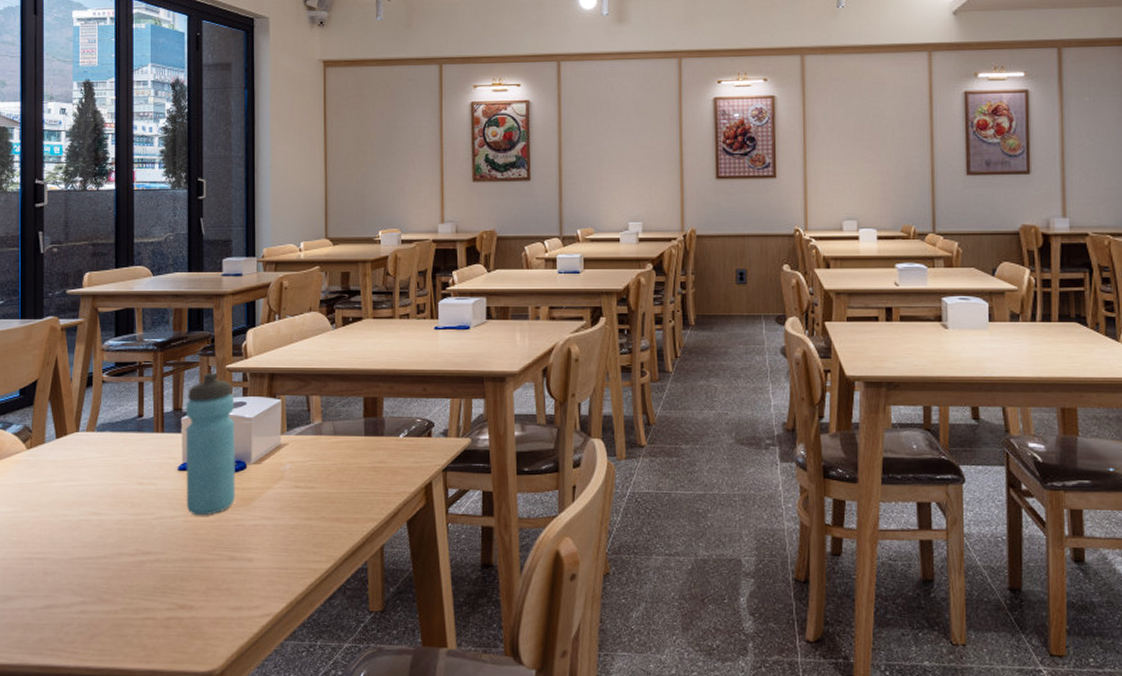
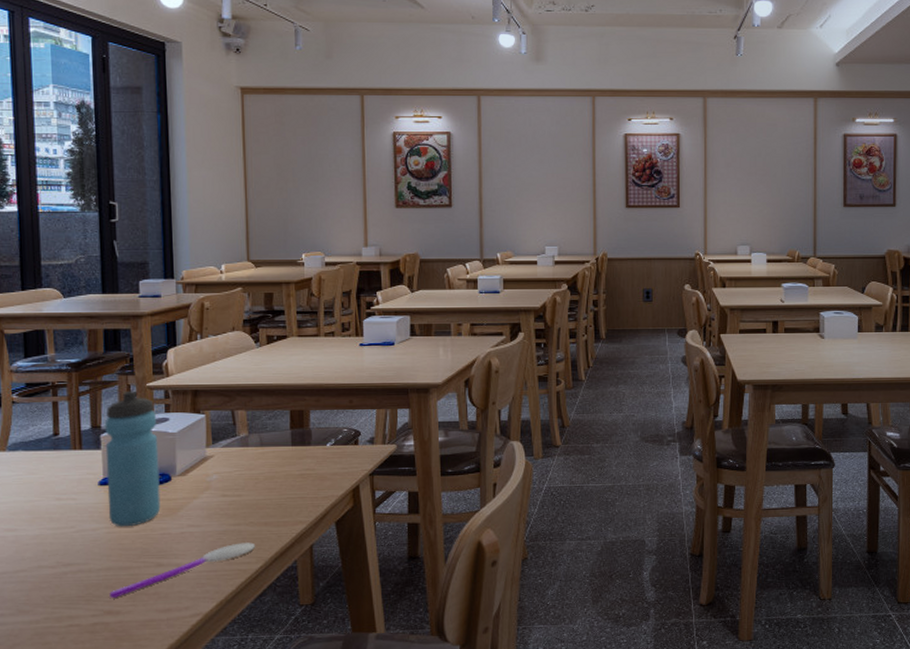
spoon: none [184,539,327,591] -> present [109,542,256,598]

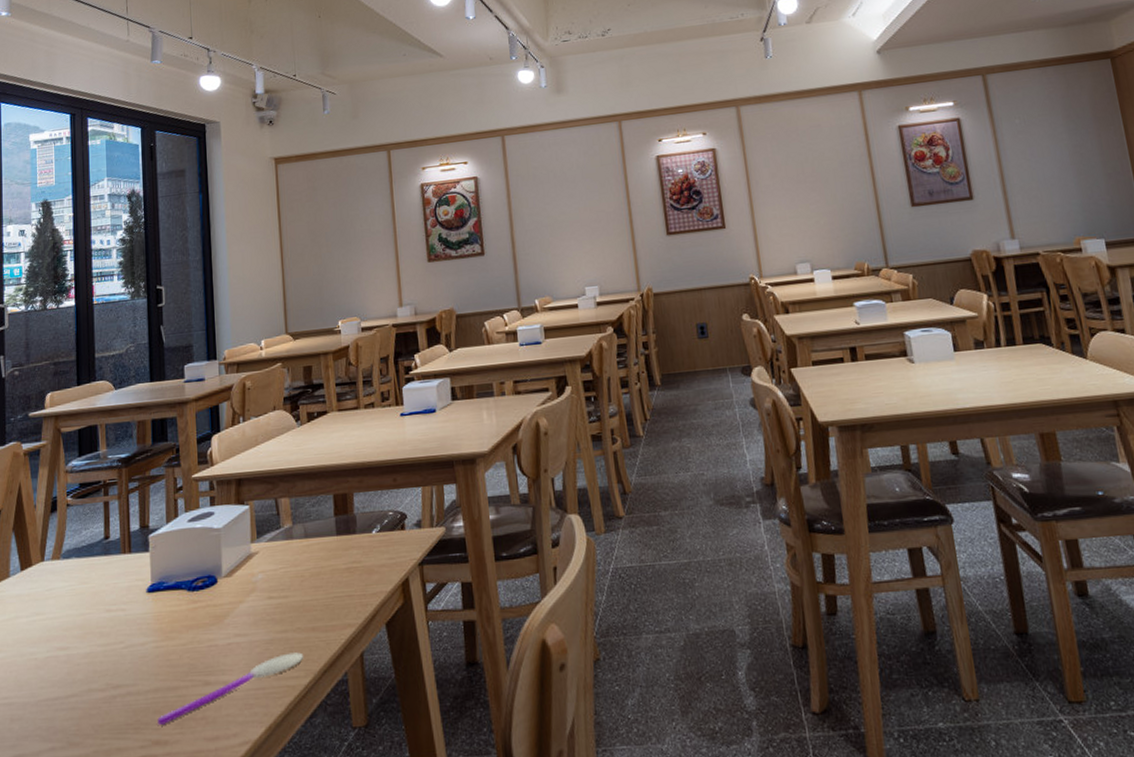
water bottle: present [104,390,161,527] -> none [152,484,207,640]

